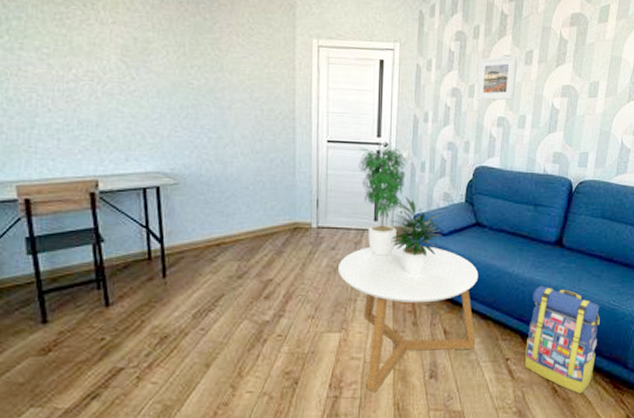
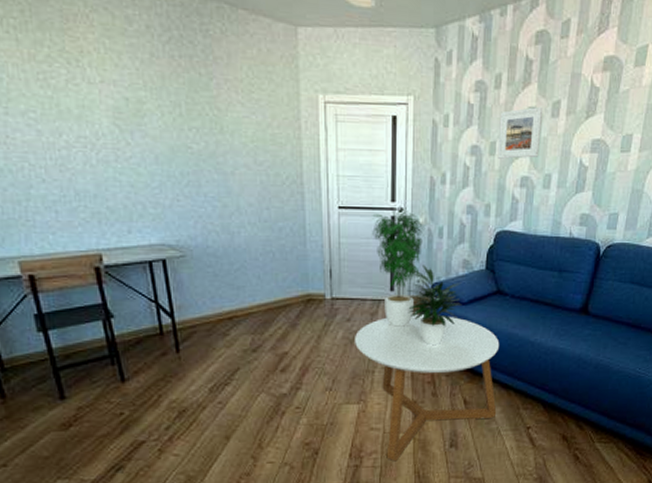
backpack: present [525,286,600,394] -> none [547,354,625,460]

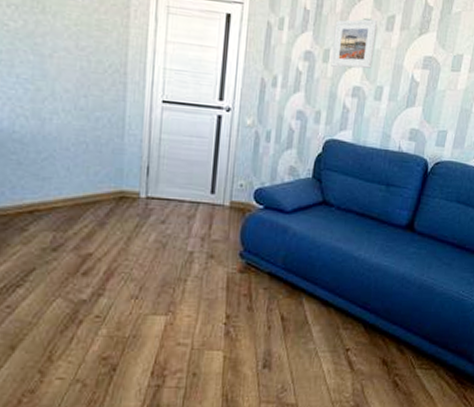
coffee table: present [355,315,500,462] -> none [168,221,322,383]
potted plant: present [372,208,462,346] -> none [196,107,286,256]

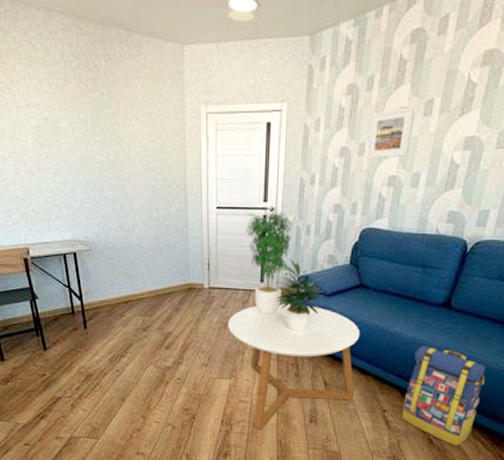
coffee table: none [168,221,322,383] -> present [228,304,360,431]
potted plant: none [196,107,286,256] -> present [246,207,326,332]
backpack: none [366,272,449,388] -> present [402,345,486,446]

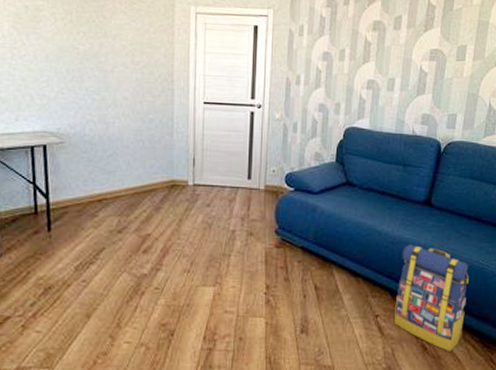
coffee table: present [228,304,360,431] -> none [213,202,349,346]
potted plant: present [246,207,326,332] -> none [233,104,314,232]
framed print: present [366,105,415,159] -> none [346,20,387,64]

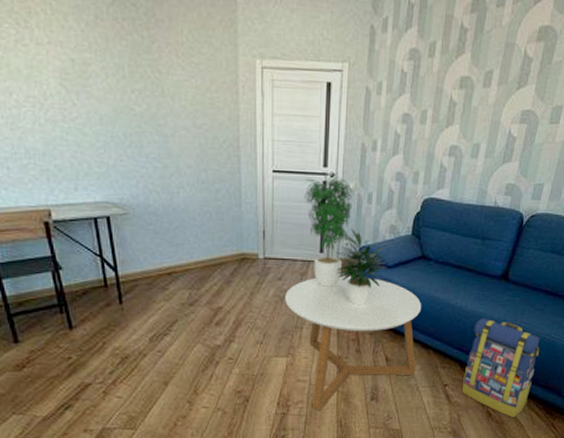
coffee table: none [213,202,349,346] -> present [285,276,422,411]
potted plant: none [233,104,314,232] -> present [304,173,388,306]

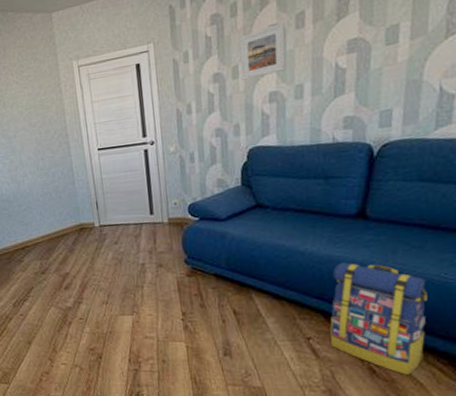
coffee table: present [285,276,422,411] -> none [123,233,271,368]
potted plant: present [304,173,388,306] -> none [127,140,221,262]
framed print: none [428,75,476,128] -> present [239,21,287,81]

